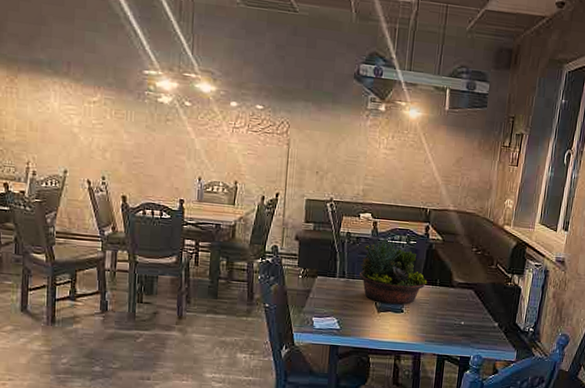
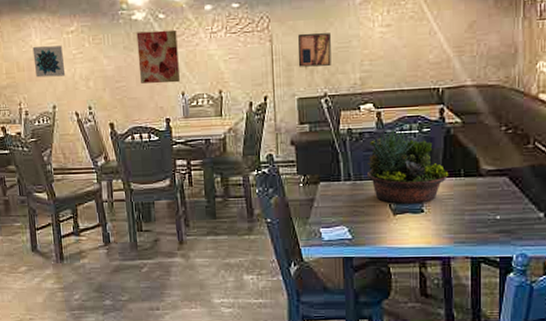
wall art: none [49,110,82,143] -> present [32,45,66,78]
wall art: none [158,114,201,168] -> present [136,29,180,84]
wall art: none [310,142,342,175] -> present [298,33,331,67]

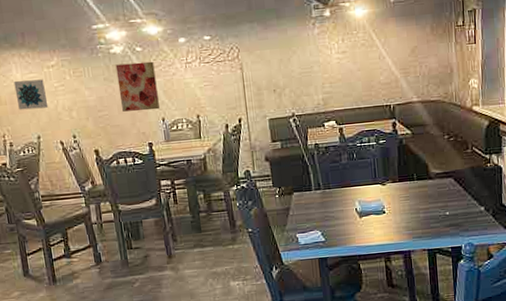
wall art: present [298,33,331,67] -> none [266,60,297,91]
succulent planter: present [366,129,449,204] -> none [334,142,404,208]

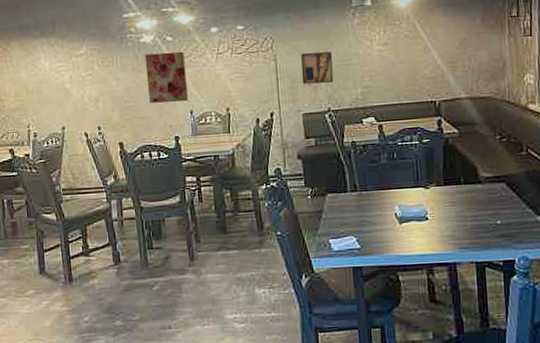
wall art: present [14,79,49,110] -> none [41,68,75,100]
wall art: none [266,60,297,91] -> present [301,52,334,84]

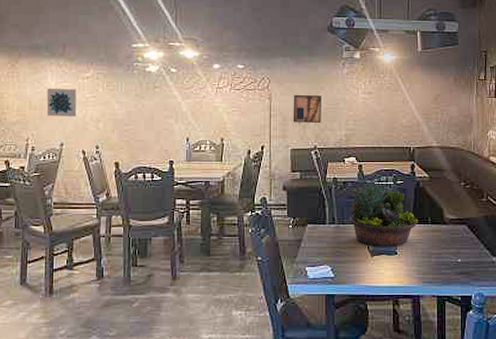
wall art: none [41,68,75,100] -> present [46,89,77,117]
wall art: present [145,51,188,104] -> none [148,82,186,129]
succulent planter: none [371,141,450,213] -> present [348,180,419,246]

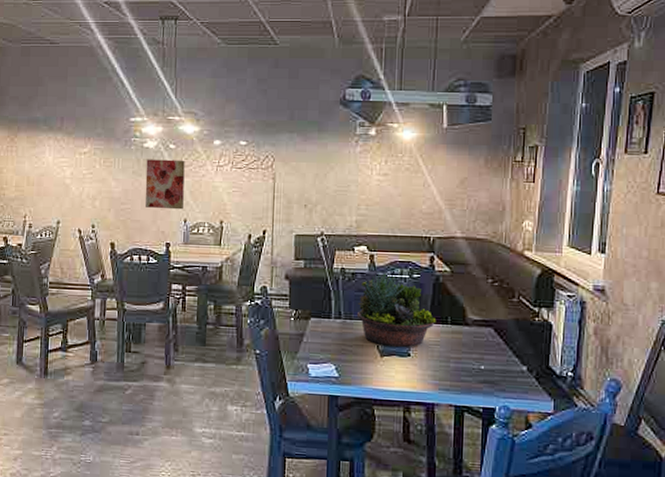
wall art: present [46,89,77,117] -> none [44,164,74,194]
wall art: none [148,82,186,129] -> present [145,159,185,210]
wall art: present [293,94,321,123] -> none [298,174,331,207]

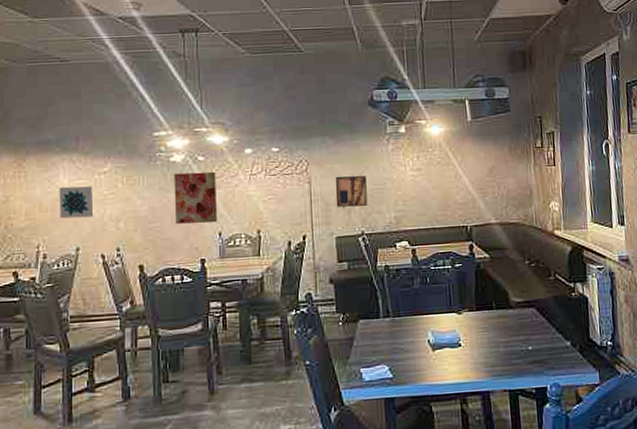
wall art: none [44,164,74,194] -> present [59,186,94,219]
wall art: none [298,174,331,207] -> present [335,176,368,207]
succulent planter: present [356,272,436,347] -> none [404,265,482,339]

